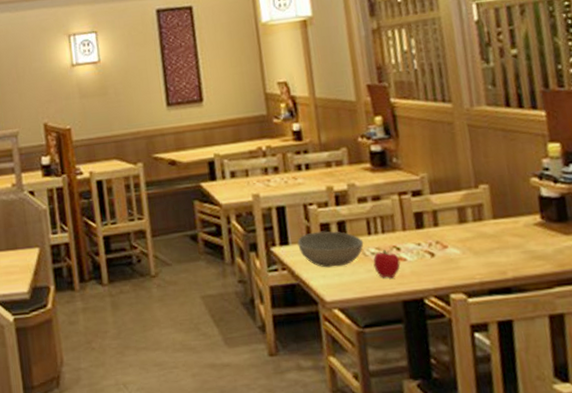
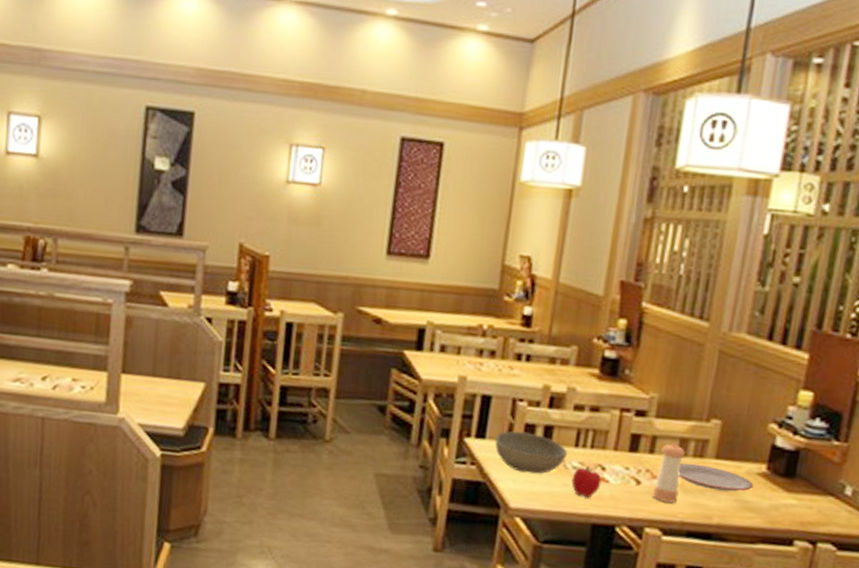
pepper shaker: none [444,213,472,267] -> present [653,442,685,503]
plate: none [463,226,535,248] -> present [678,463,754,492]

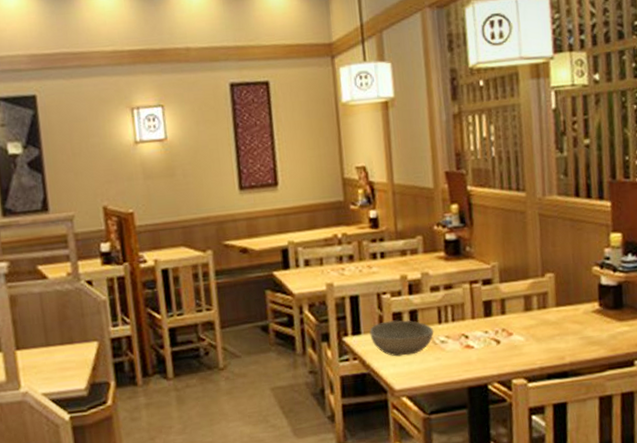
fruit: present [571,466,602,498] -> none [442,338,468,366]
pepper shaker: present [653,442,685,503] -> none [511,301,534,354]
plate: present [678,463,754,492] -> none [528,314,592,334]

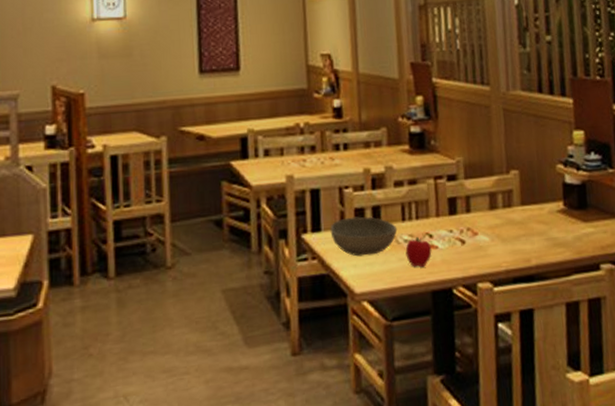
fruit: none [442,338,468,366] -> present [405,237,432,268]

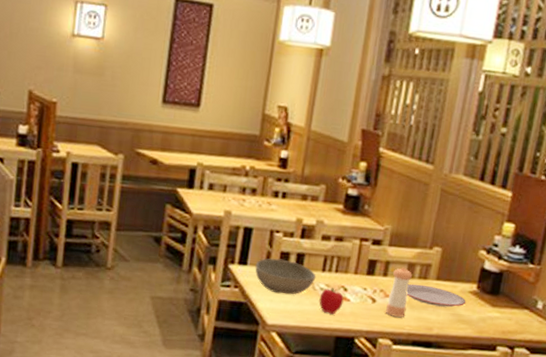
pepper shaker: none [476,198,499,255] -> present [386,267,412,317]
plate: none [493,213,557,235] -> present [406,284,466,308]

